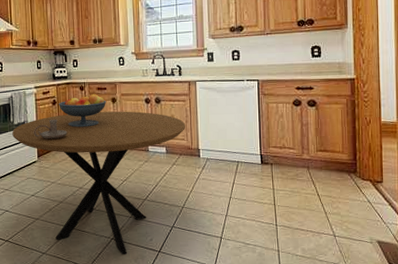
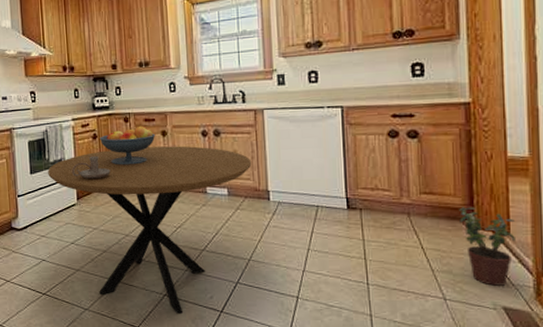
potted plant: none [346,161,387,224] -> present [459,207,515,286]

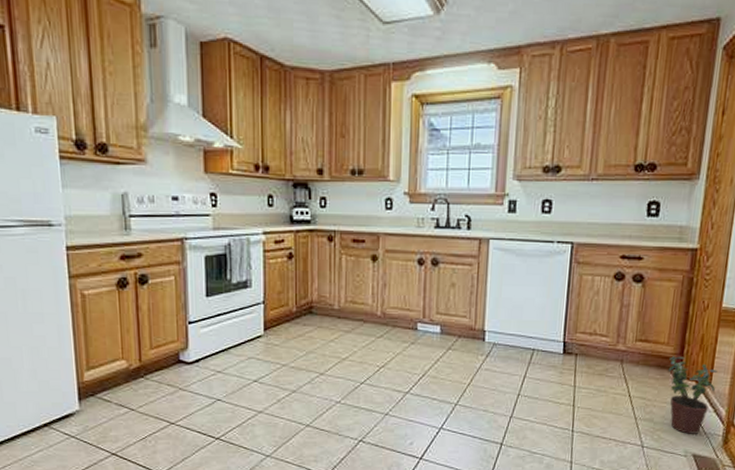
dining table: present [48,146,252,314] -> none [229,273,470,461]
candle holder: present [72,156,111,179] -> none [260,279,307,307]
fruit bowl: present [100,125,156,165] -> none [297,247,365,293]

